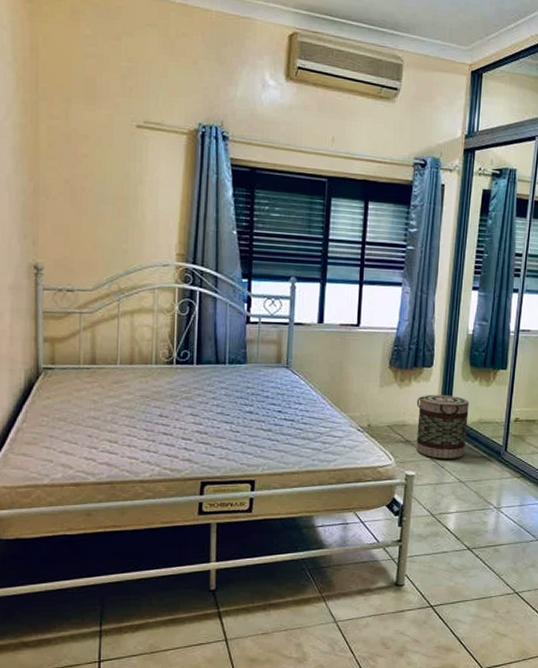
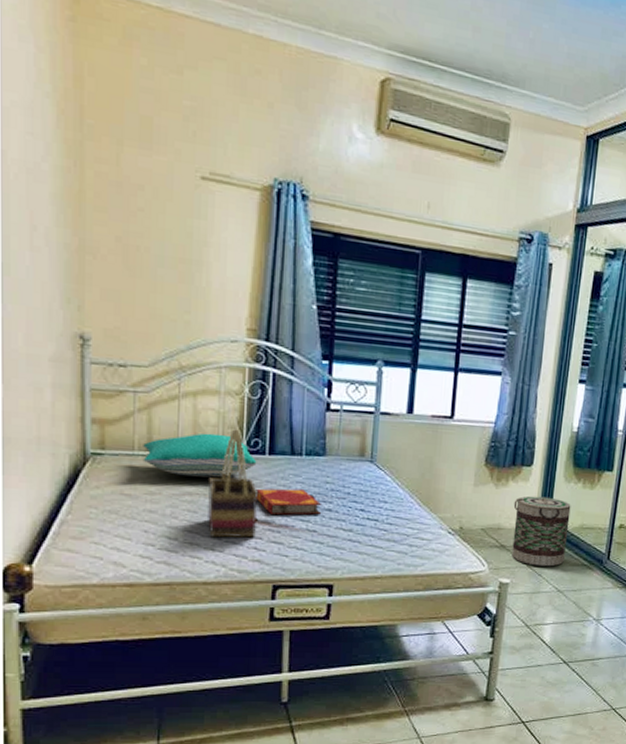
pillow: none [87,347,186,386] -> present [143,433,257,478]
woven basket: none [143,342,188,440] -> present [208,429,259,539]
hardback book: none [185,394,244,419] -> present [255,488,322,516]

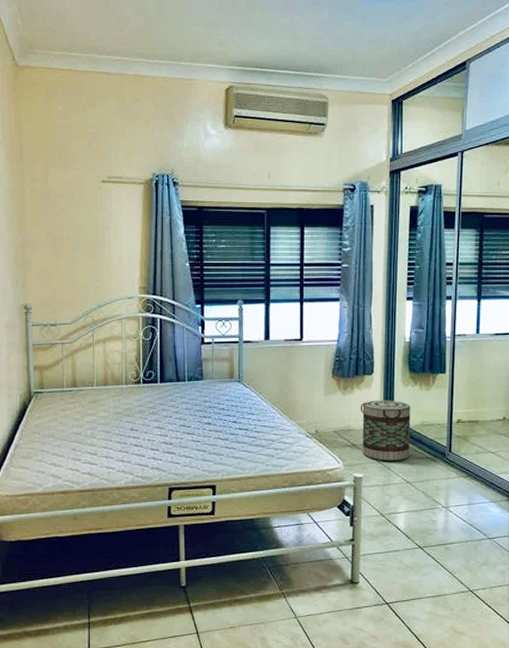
pillow: present [143,433,257,478] -> none [69,370,152,404]
woven basket: present [208,429,259,539] -> none [116,365,155,451]
hardback book: present [255,488,322,516] -> none [152,408,203,431]

